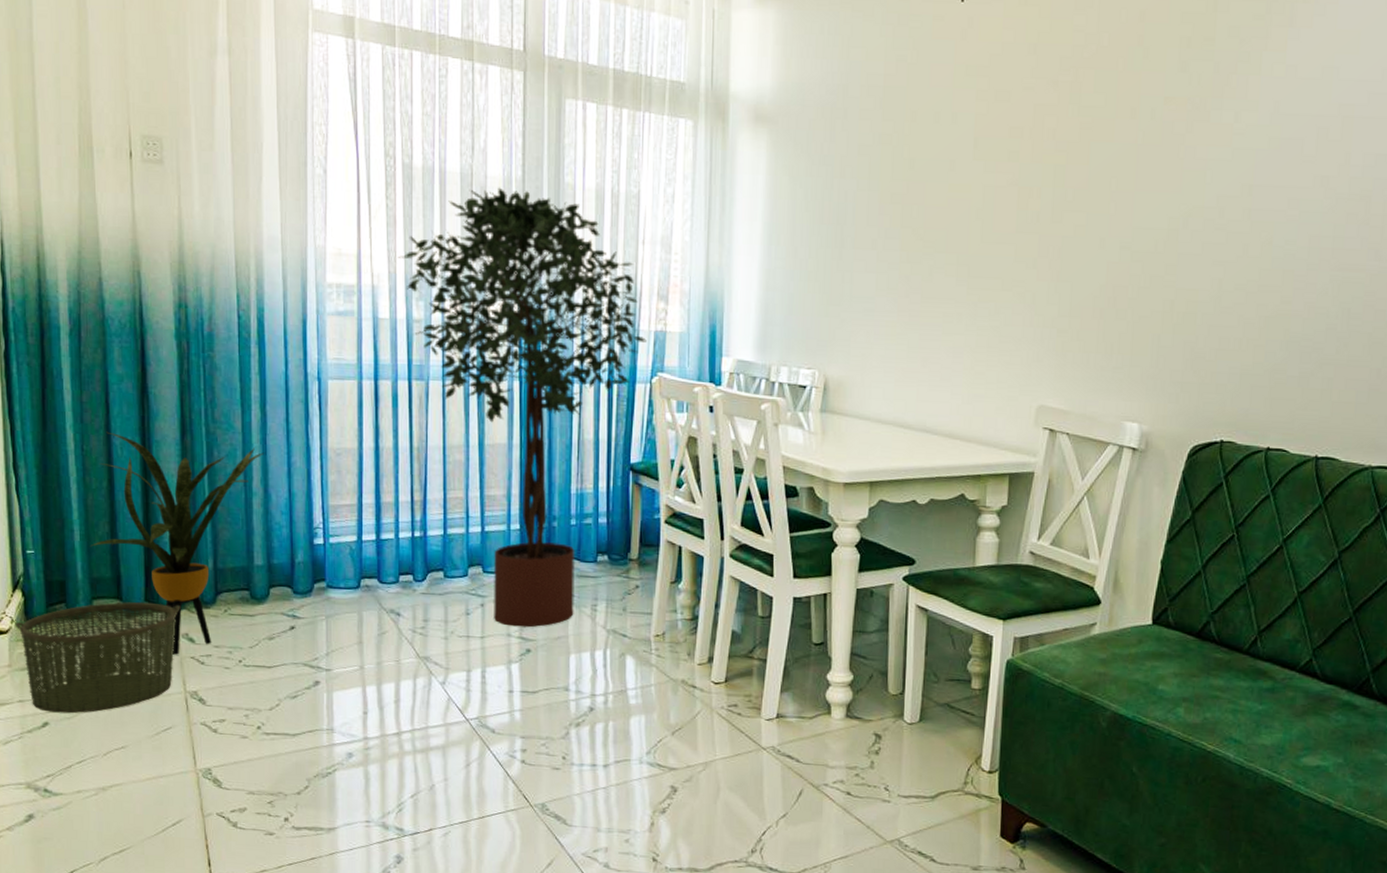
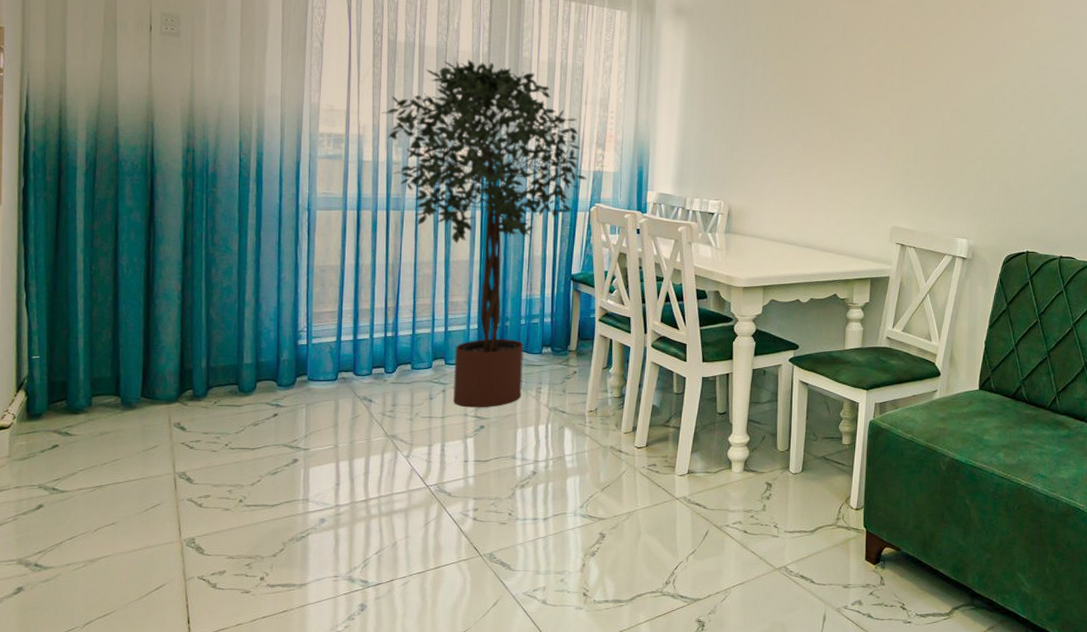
basket: present [15,602,181,713] -> none [17,397,174,496]
house plant: present [90,431,265,655] -> none [93,254,258,442]

